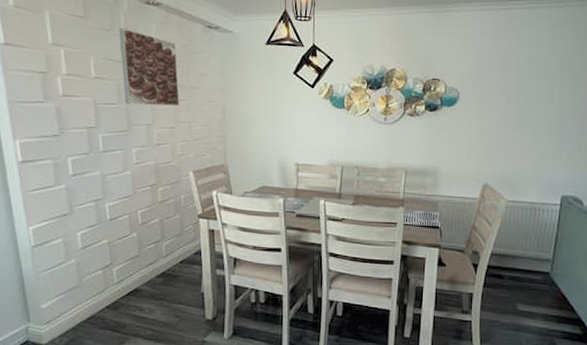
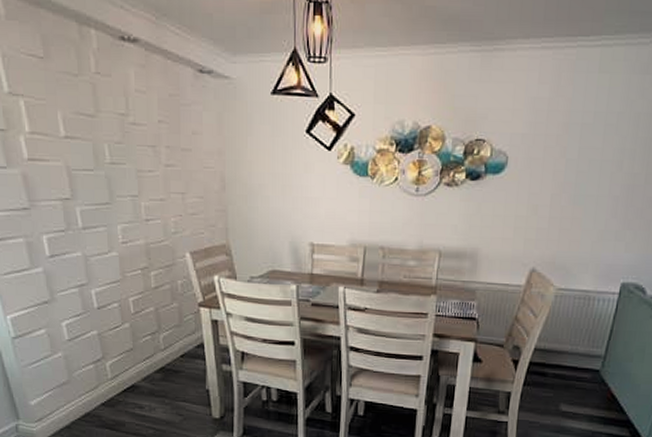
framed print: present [119,28,179,106] -> none [89,72,169,173]

